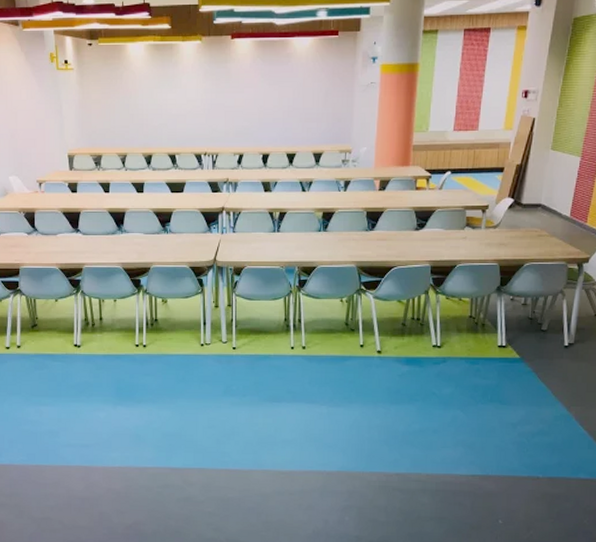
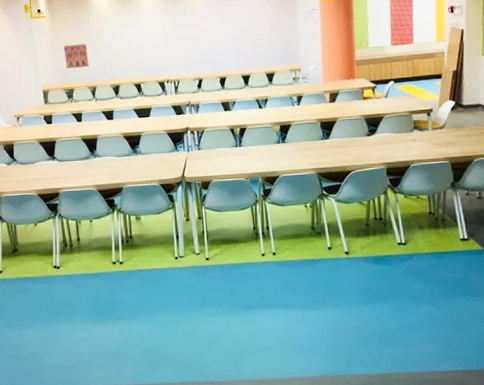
wall art: none [92,104,120,132] -> present [63,43,89,69]

